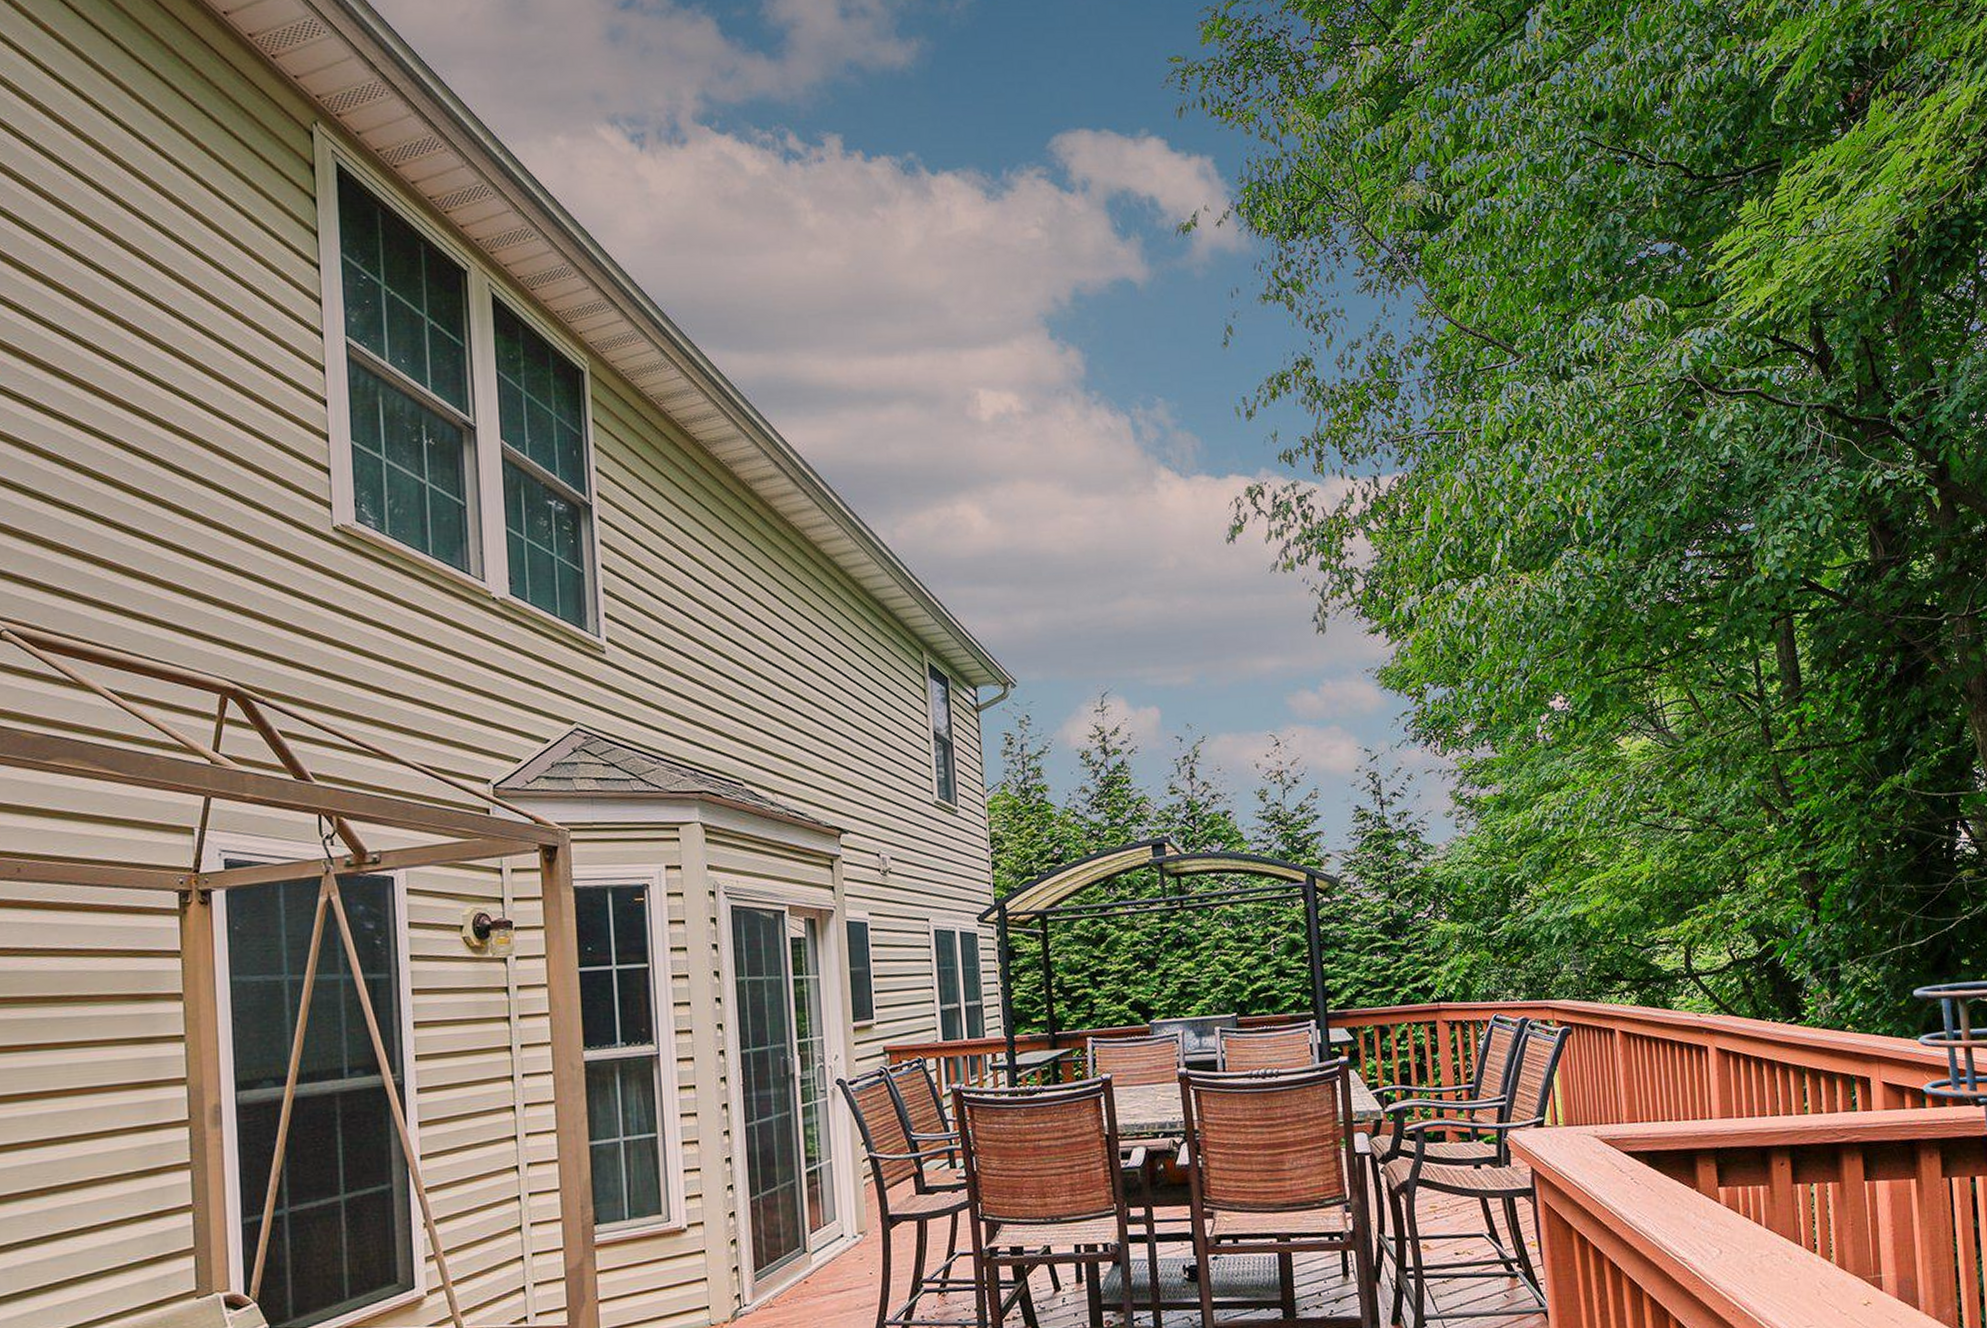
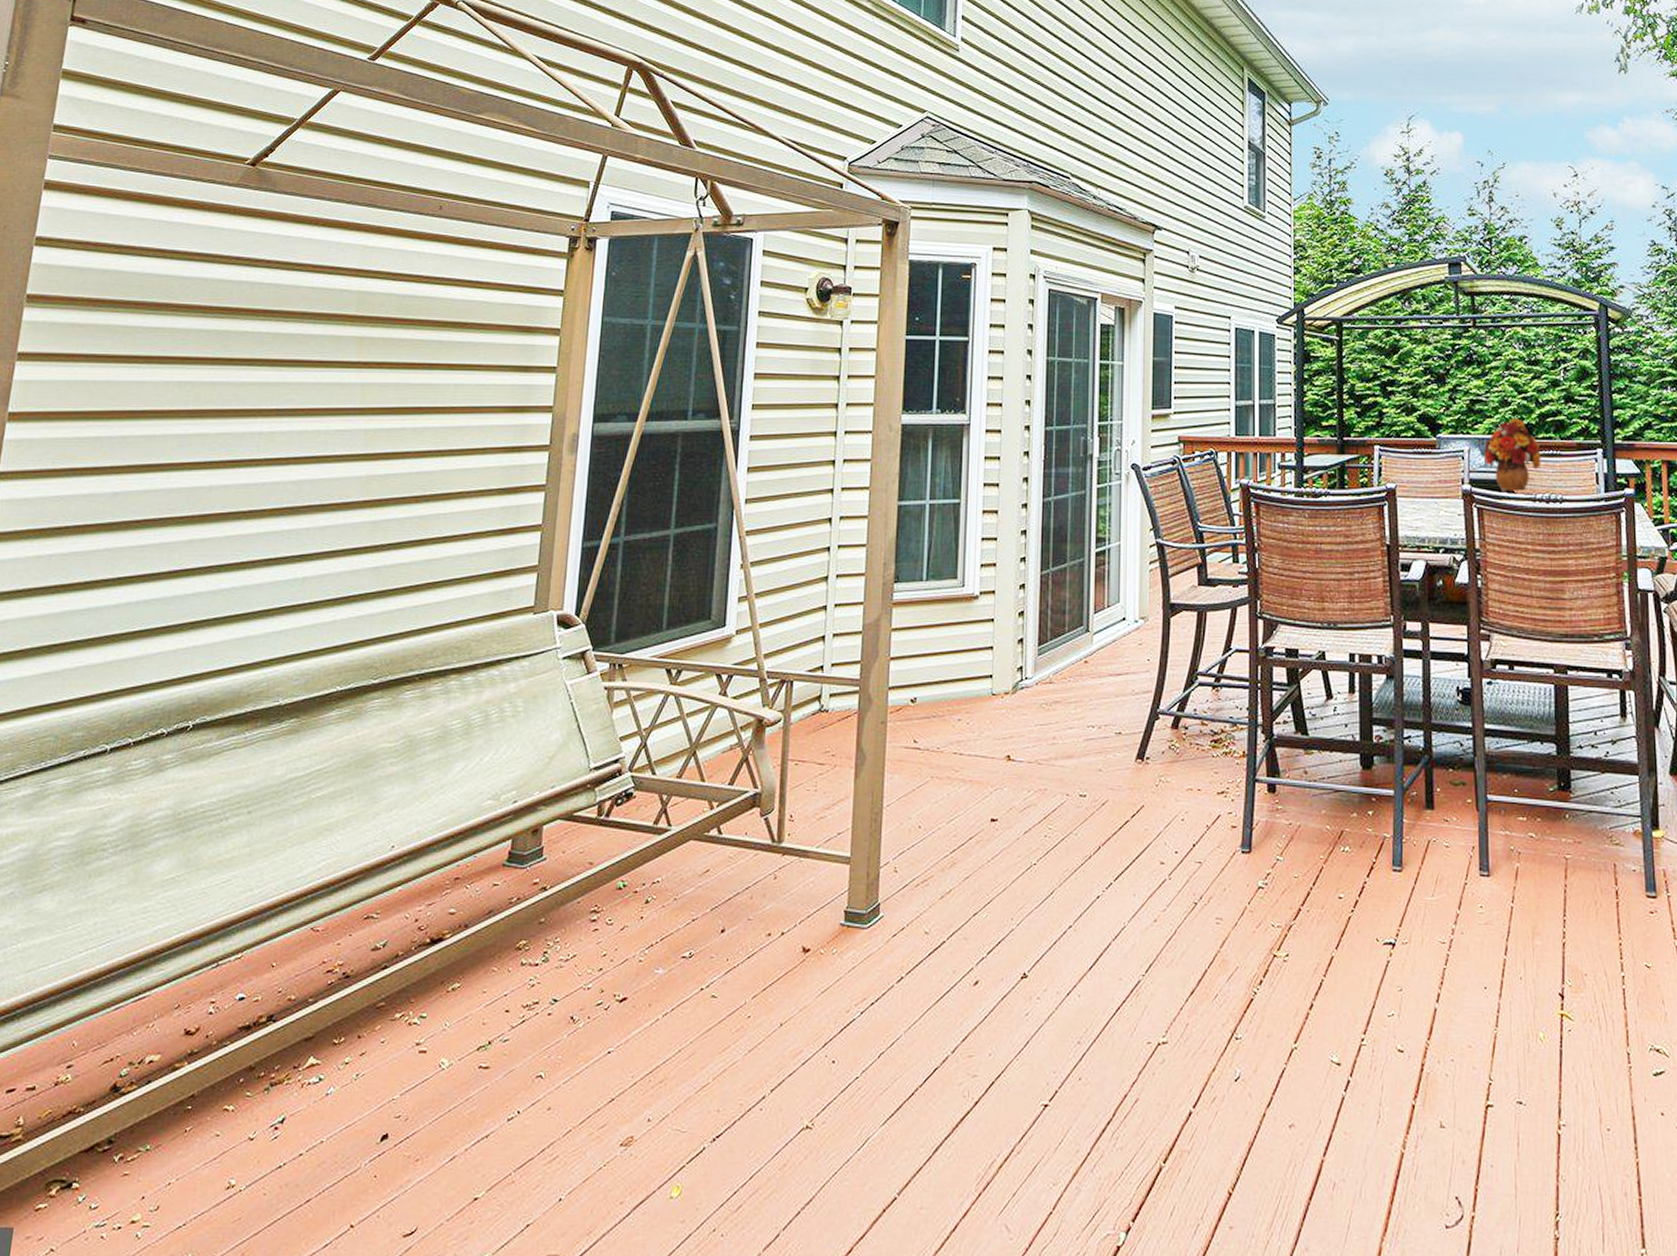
flower arrangement: none [1198,996,1256,1071] -> present [1484,418,1541,491]

